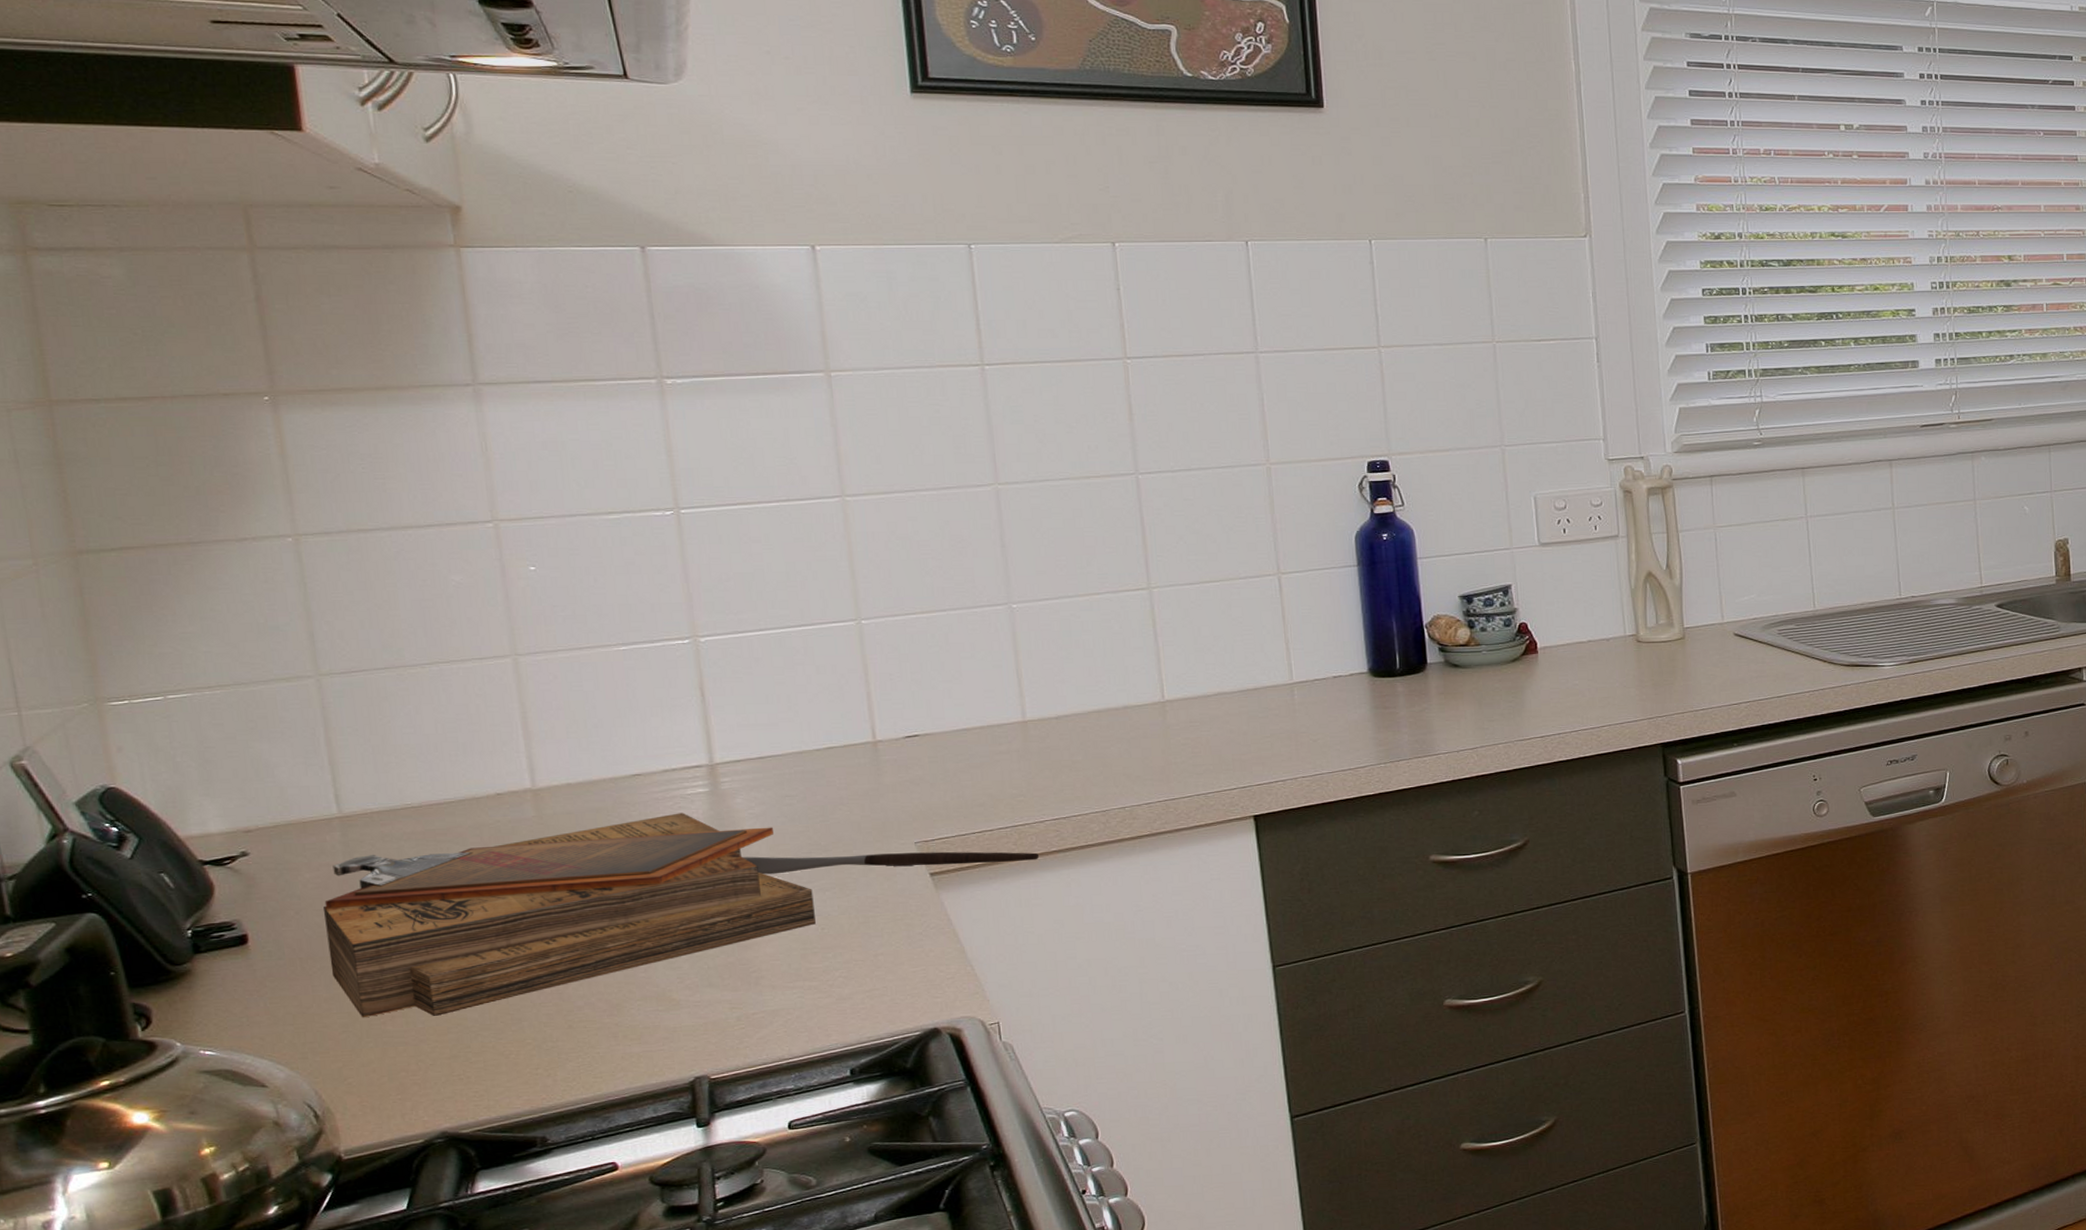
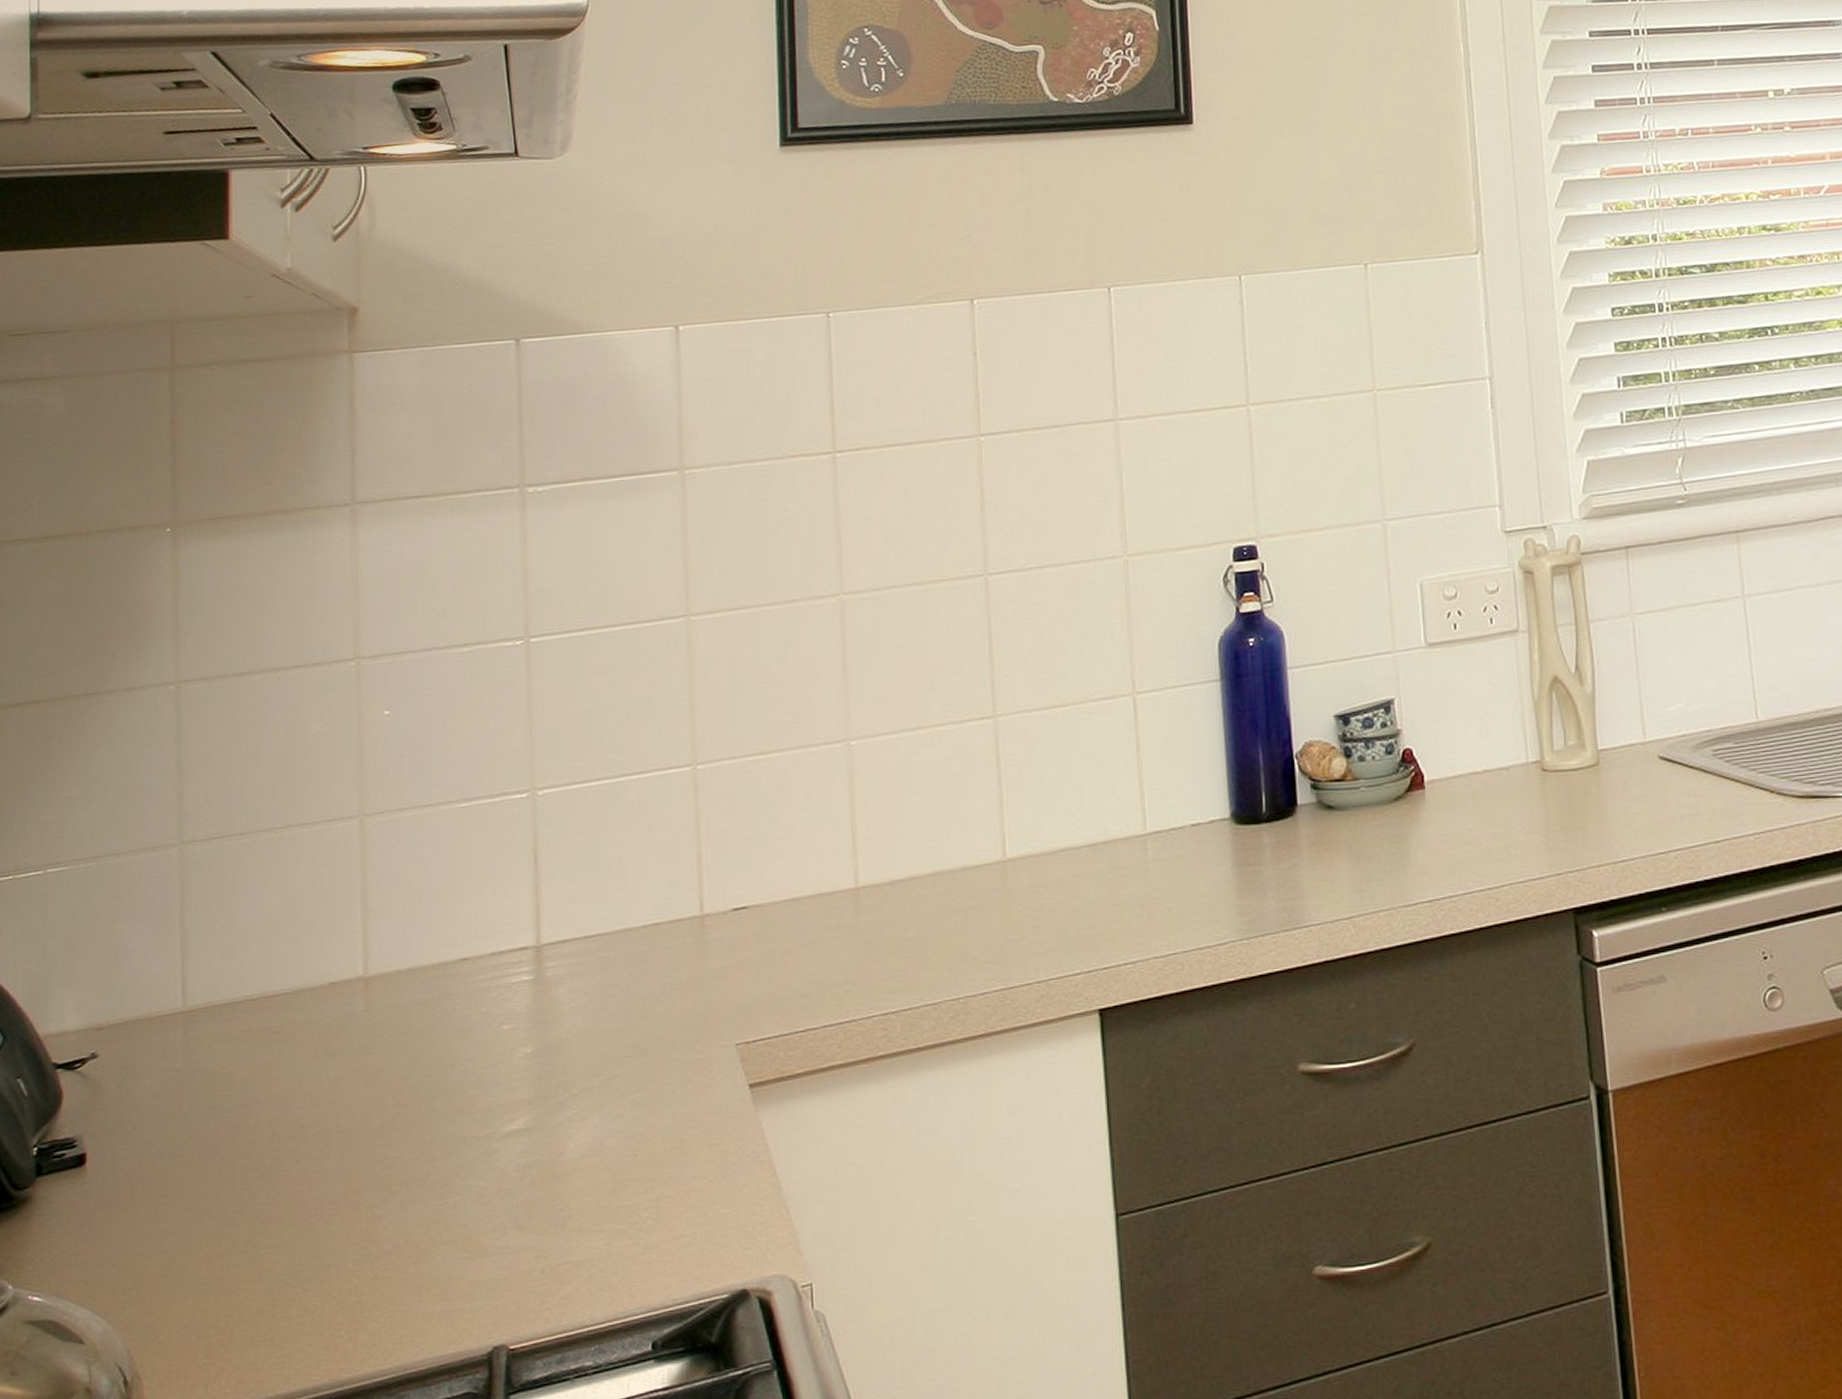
clipboard: present [324,813,816,1018] -> none [157,1006,628,1260]
knife: present [743,851,1040,875] -> none [561,1056,865,1085]

